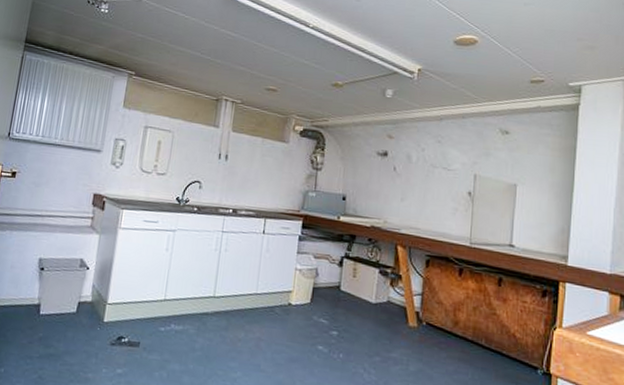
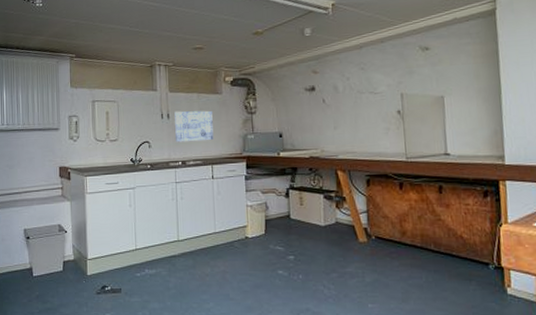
wall art: none [229,153,275,191] -> present [174,110,214,143]

